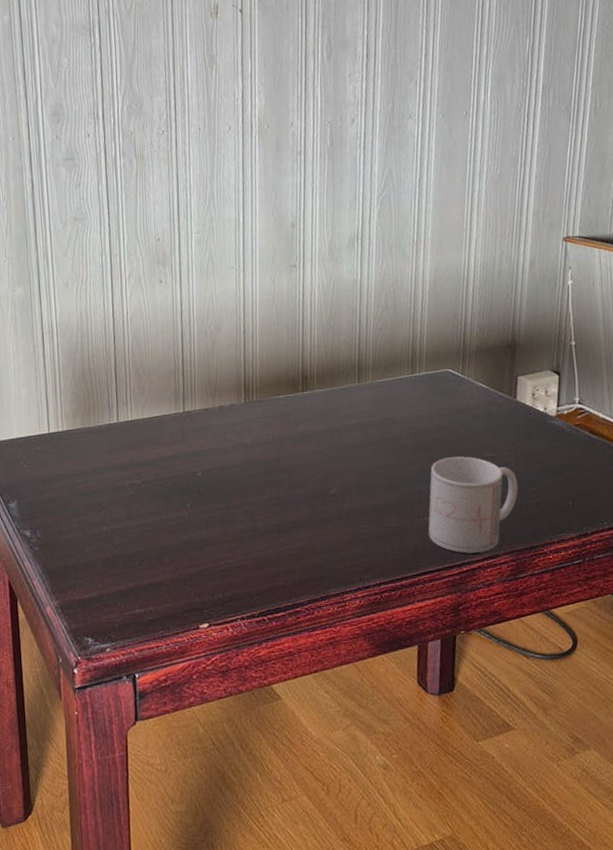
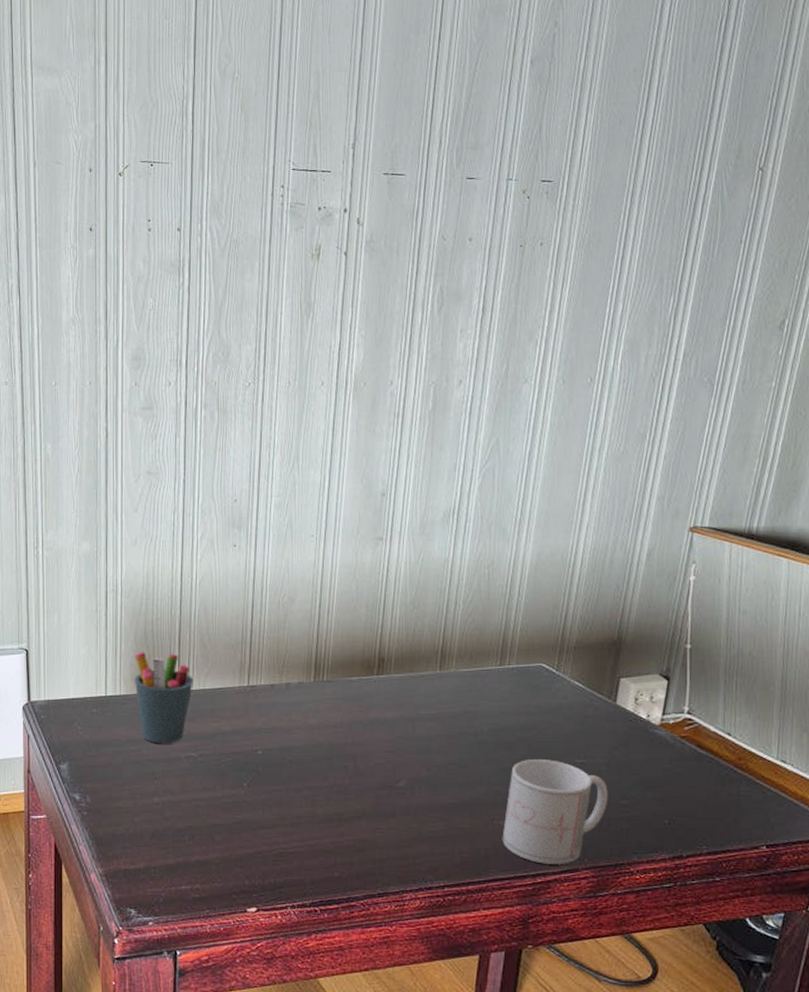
pen holder: none [74,387,133,475] -> present [135,652,194,744]

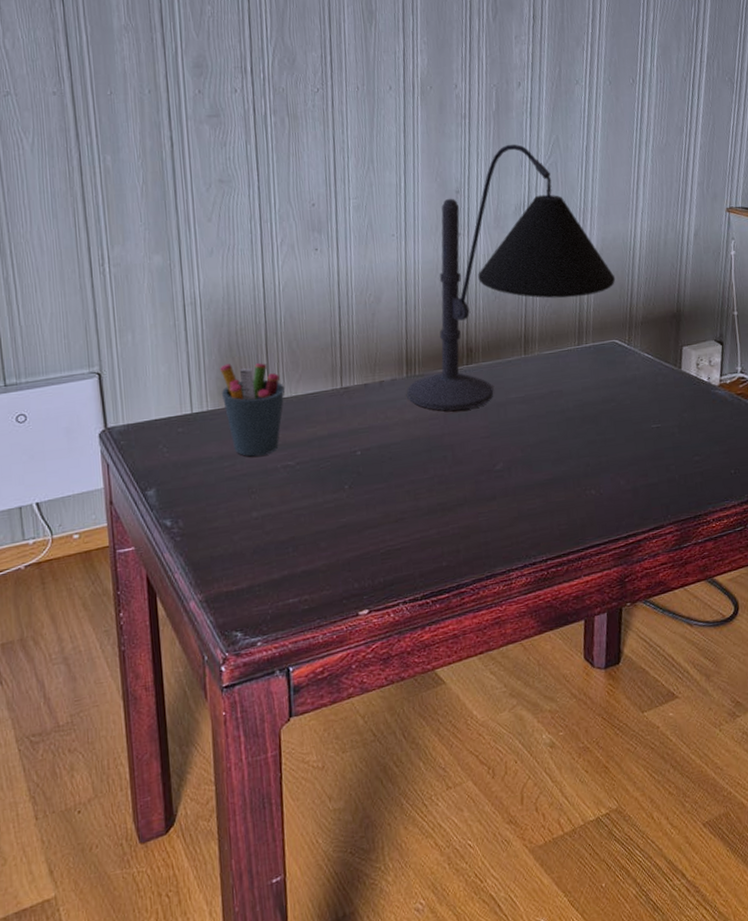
desk lamp: none [313,446,549,722] -> present [407,144,616,411]
mug: present [502,760,608,864] -> none [594,427,683,525]

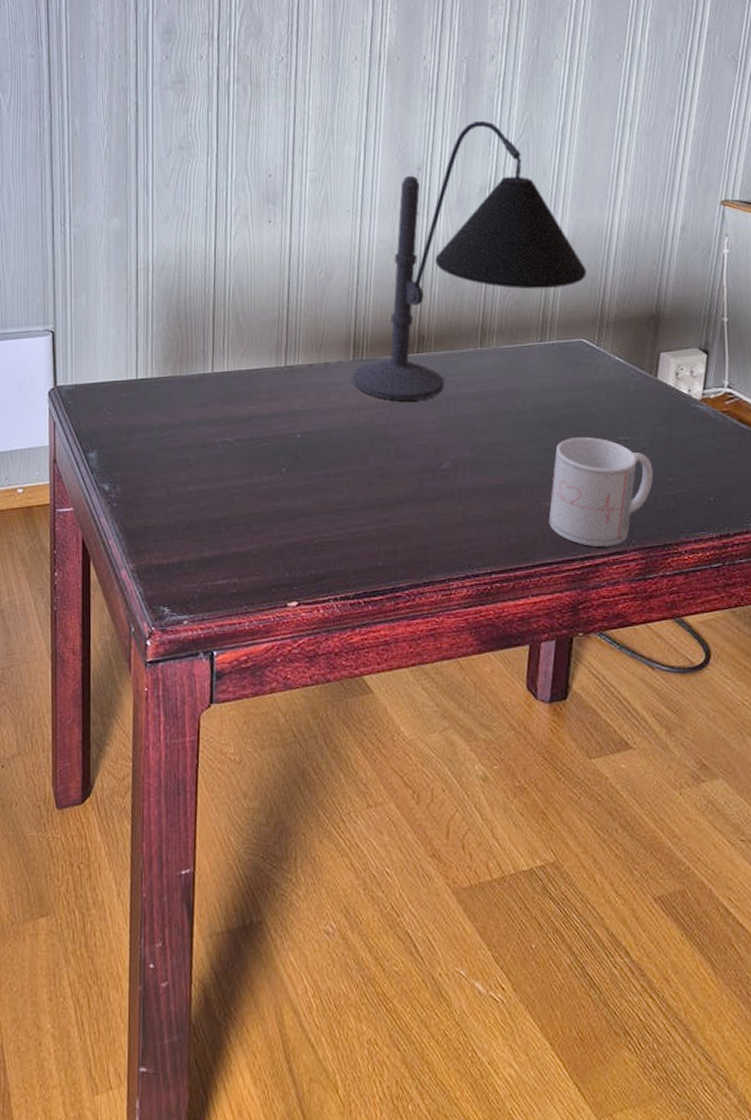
pen holder: present [220,363,285,457] -> none [167,332,229,429]
mug: none [594,427,683,525] -> present [548,437,654,547]

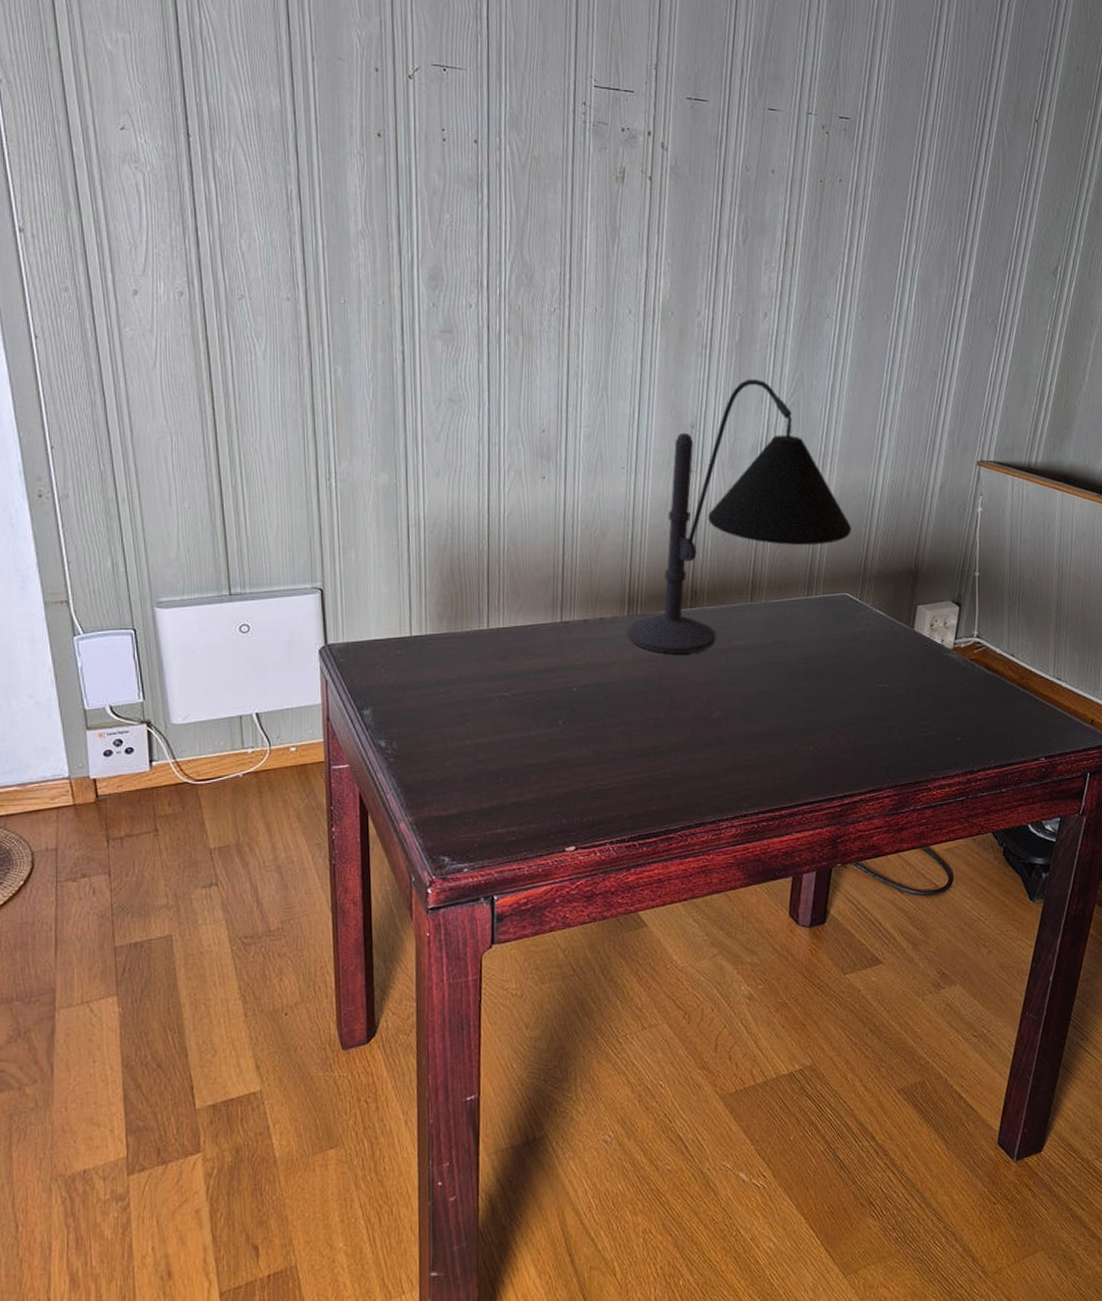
mug: present [548,437,654,547] -> none [812,685,908,786]

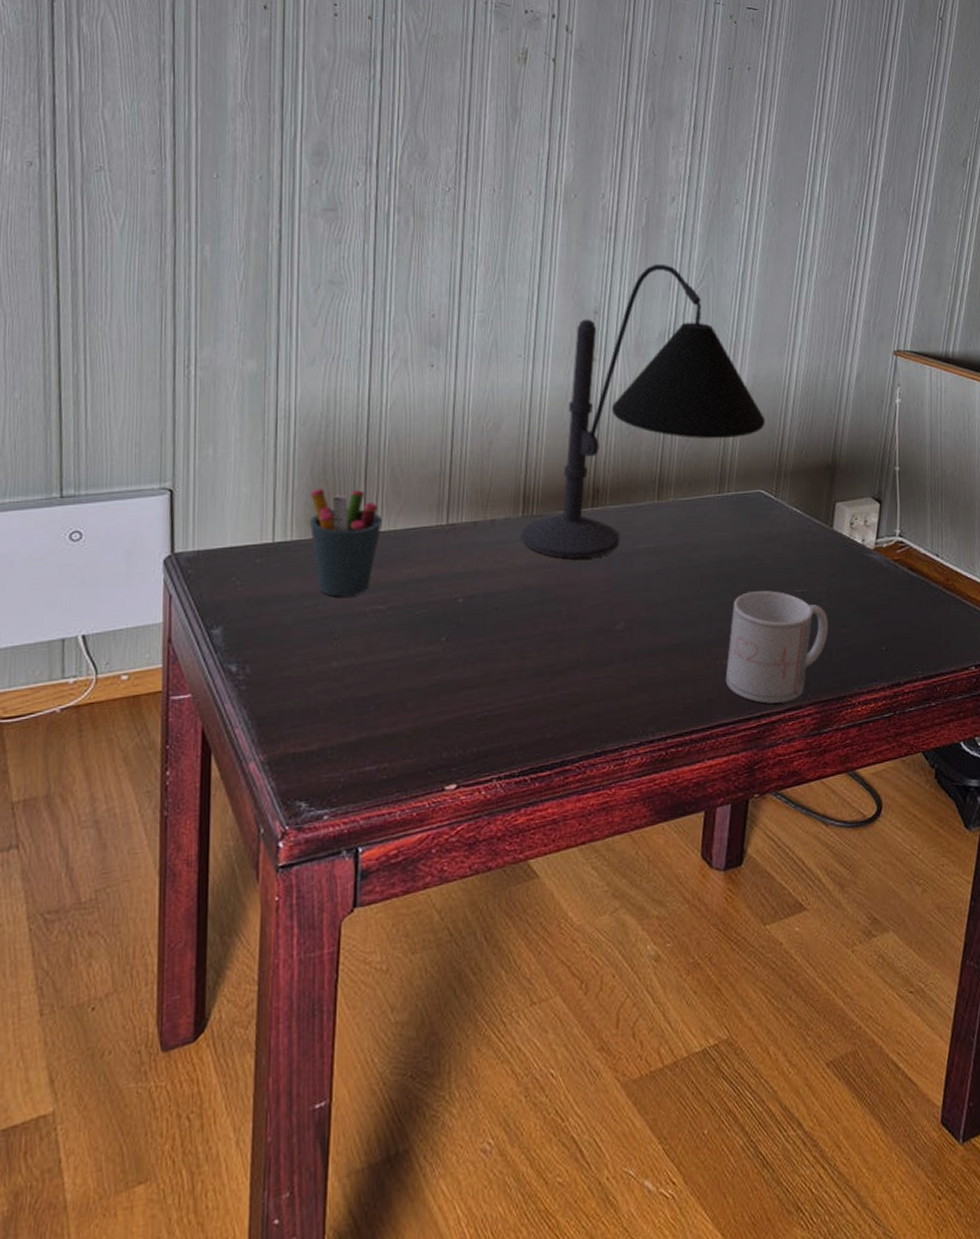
pen holder: none [441,589,505,685] -> present [310,489,383,597]
mug: none [812,685,908,786] -> present [725,591,829,704]

